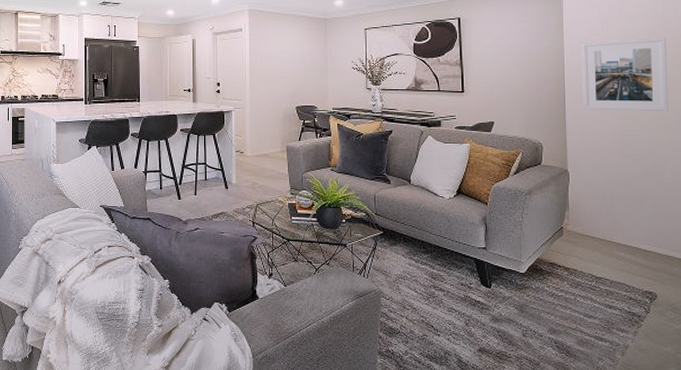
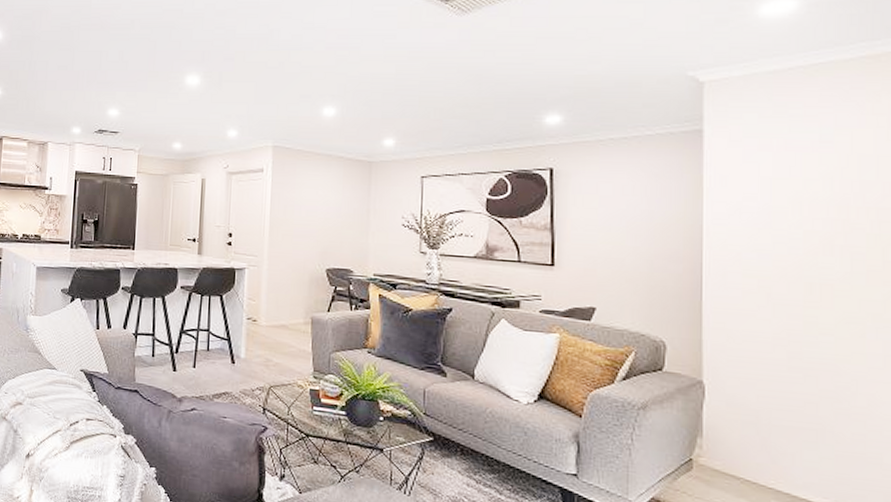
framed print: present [581,38,669,112] -> none [729,208,864,314]

